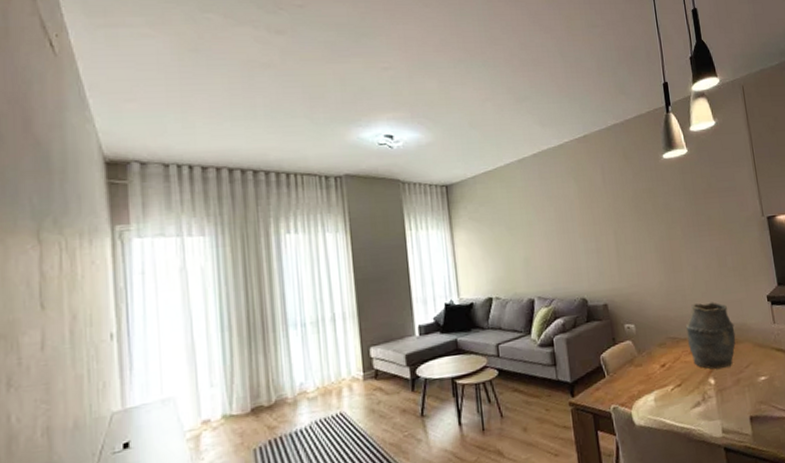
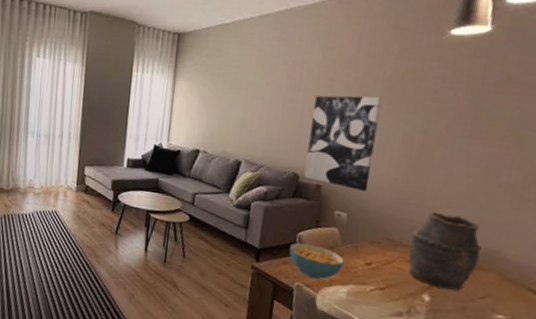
wall art: none [581,215,644,301] -> present [303,95,383,192]
cereal bowl: none [597,362,645,396] -> present [289,242,344,280]

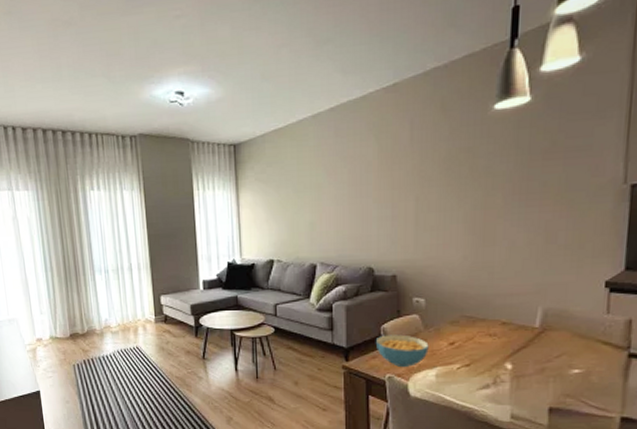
wall art: present [303,95,383,192] -> none [377,179,441,275]
vase: present [408,212,482,291] -> none [486,283,551,354]

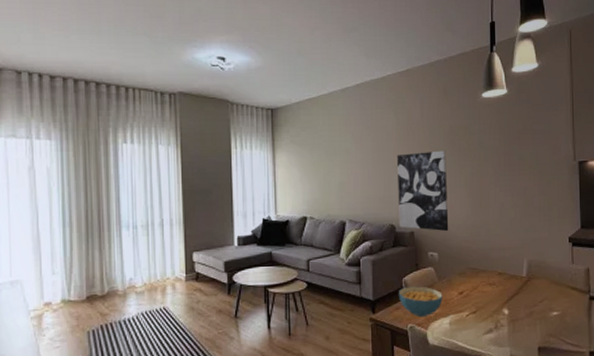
wall art: none [377,179,441,275] -> present [396,150,449,232]

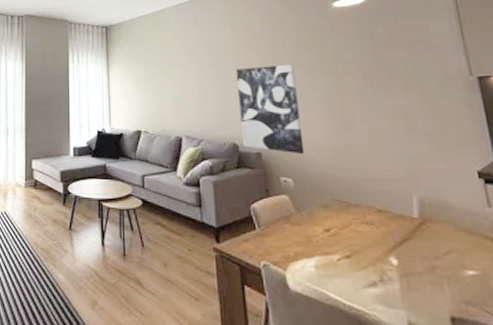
cereal bowl: present [399,286,443,318] -> none [247,215,304,255]

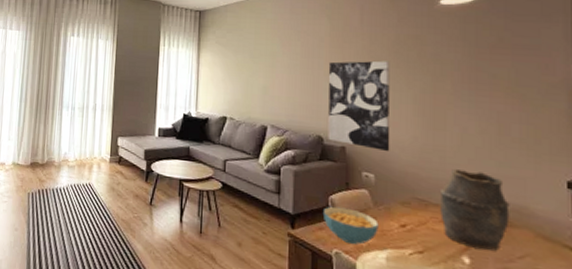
cereal bowl: none [247,215,304,255] -> present [324,206,379,245]
vase: none [357,167,430,249] -> present [439,169,510,251]

